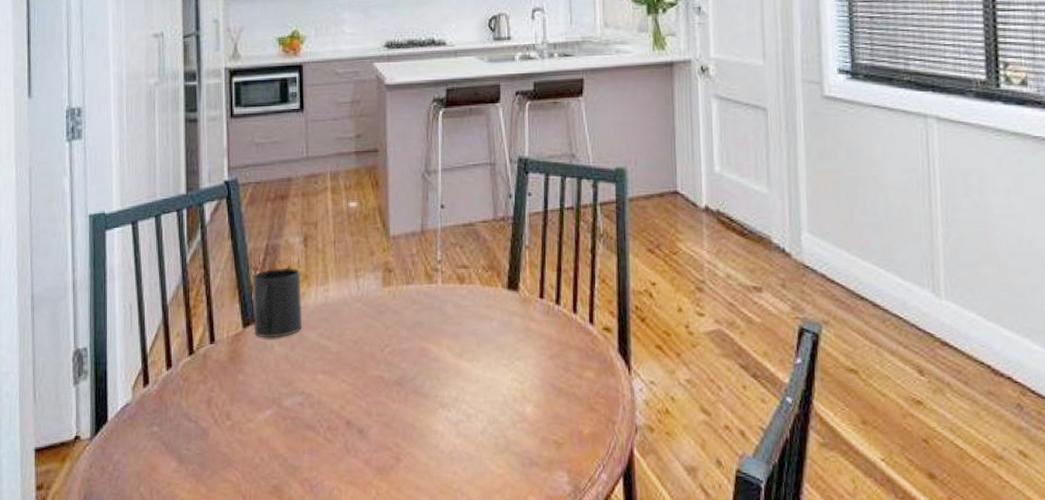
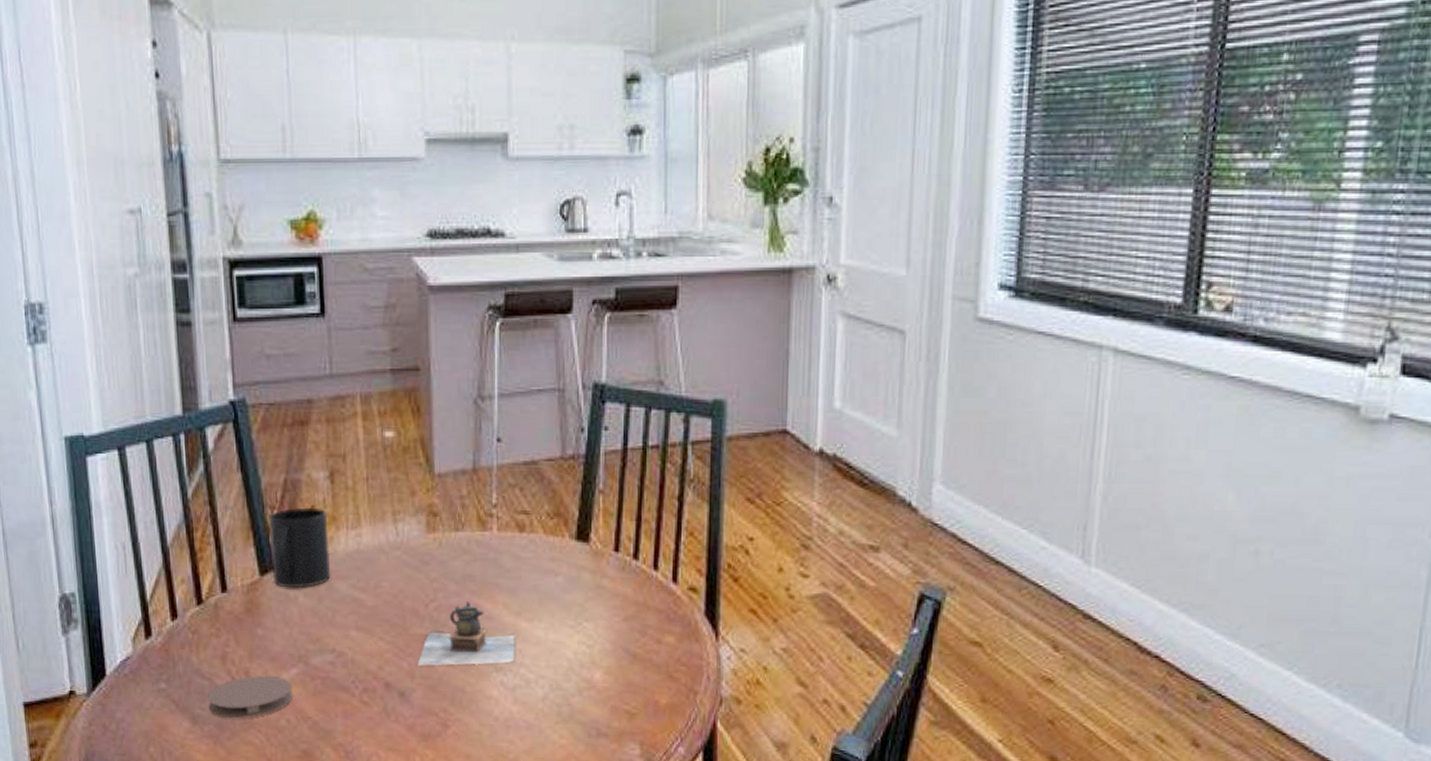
coaster: none [193,418,267,458] -> present [208,676,293,719]
teapot: none [374,346,458,405] -> present [417,601,516,666]

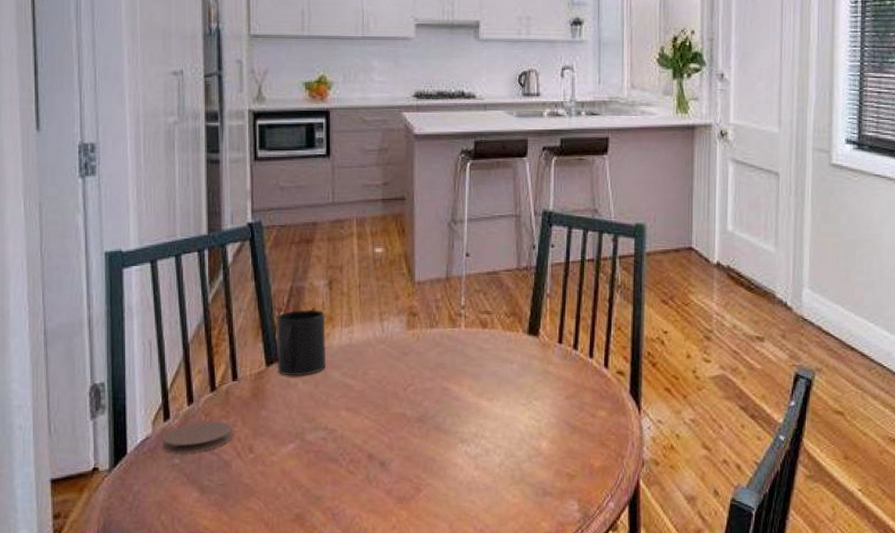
coaster: none [144,640,225,677] -> present [161,421,233,453]
coaster: present [208,676,293,719] -> none [216,451,290,489]
teapot: present [417,601,516,666] -> none [396,385,478,440]

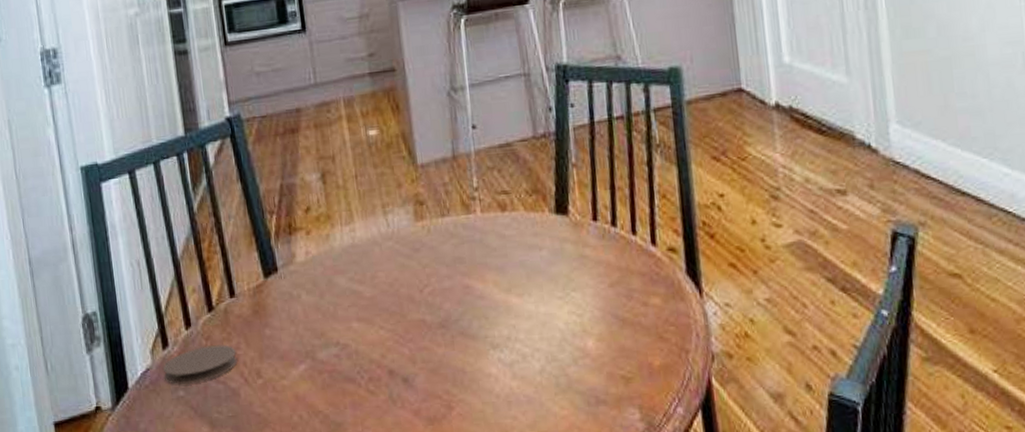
mug: present [276,309,327,377] -> none [268,208,330,287]

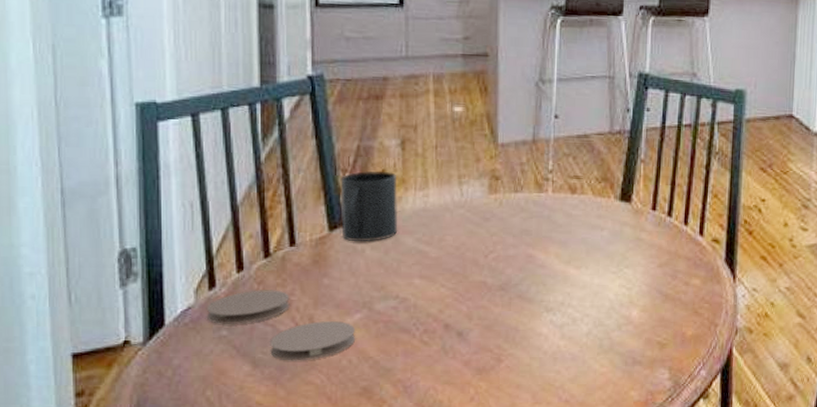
coaster: none [223,374,304,420] -> present [270,321,356,361]
mug: none [268,208,330,287] -> present [340,171,398,242]

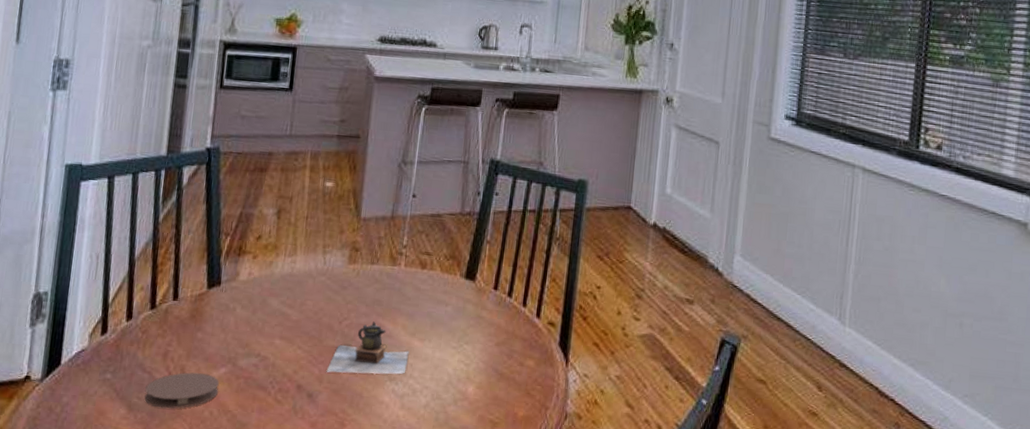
coaster: present [206,290,290,324] -> none [96,338,167,369]
mug: present [340,171,398,242] -> none [217,236,270,302]
teapot: none [475,252,566,309] -> present [326,321,410,375]

